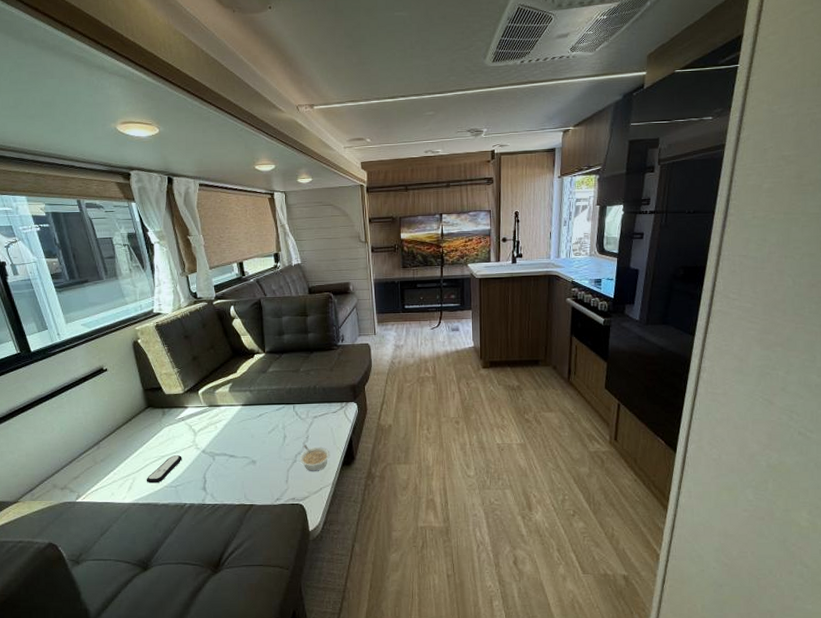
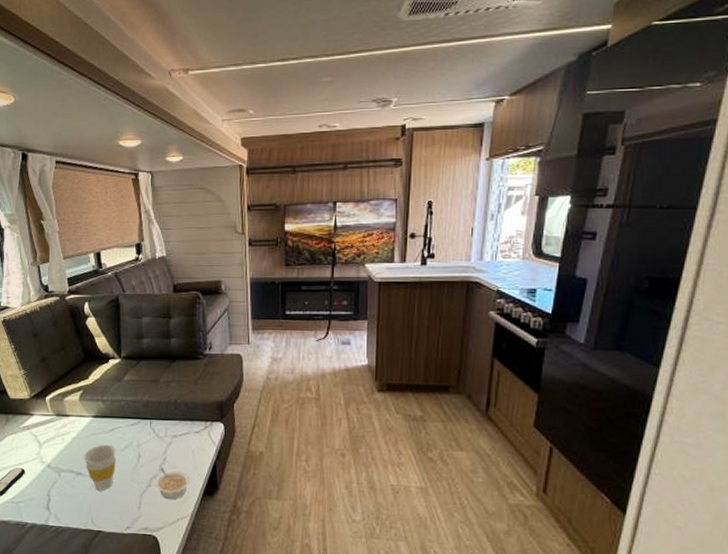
cup: none [234,428,264,470] -> present [83,444,116,492]

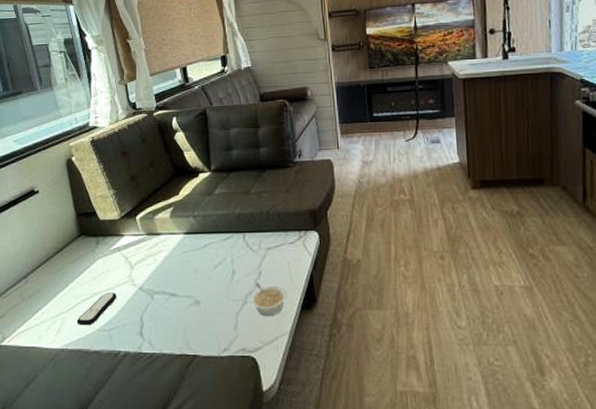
cup: present [83,444,116,492] -> none [176,262,210,312]

